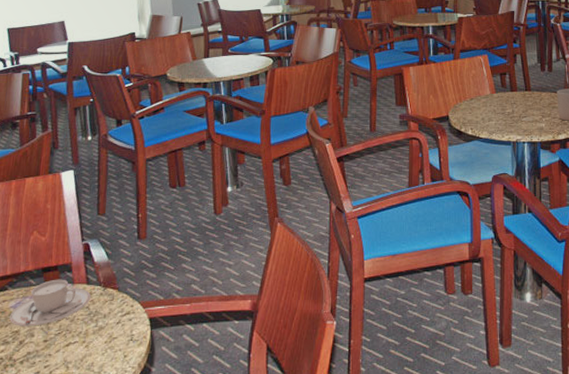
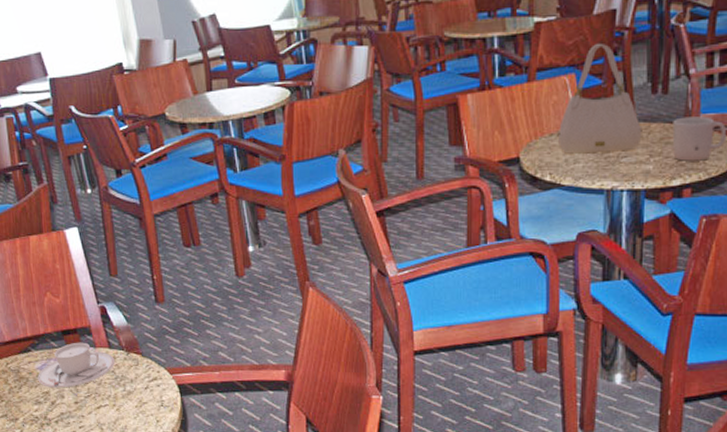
handbag: none [475,34,536,114] -> present [556,42,643,154]

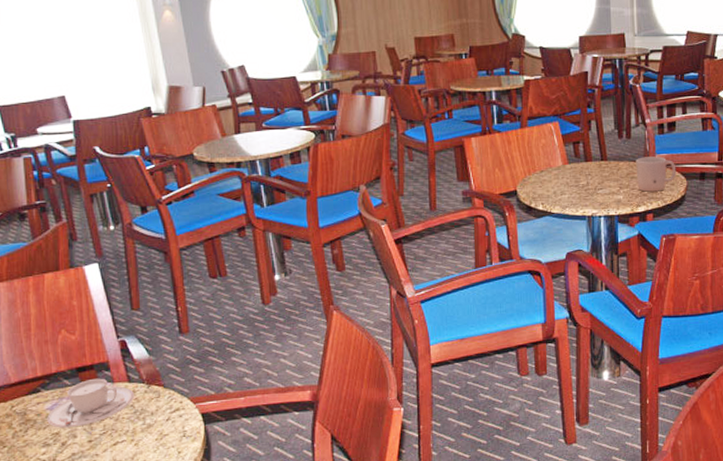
handbag: present [556,42,643,154] -> none [545,97,613,187]

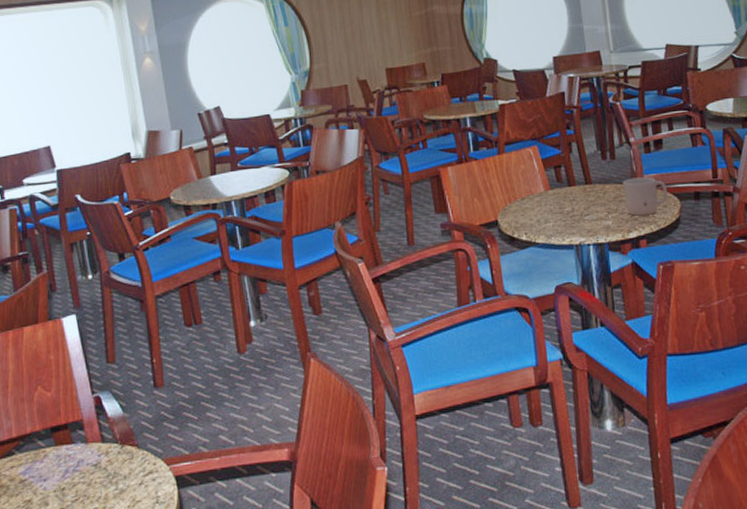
teacup: present [47,378,135,428] -> none [20,438,108,495]

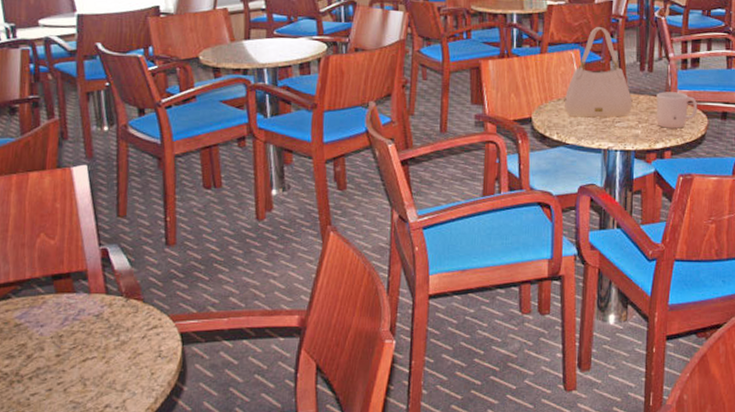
handbag: none [527,119,599,215] -> present [563,26,633,118]

